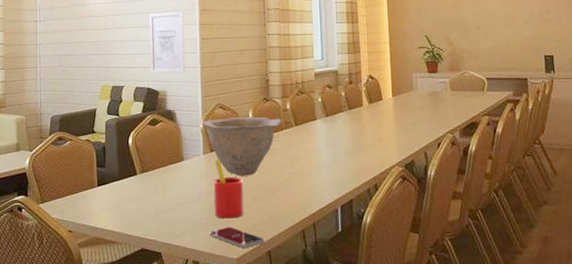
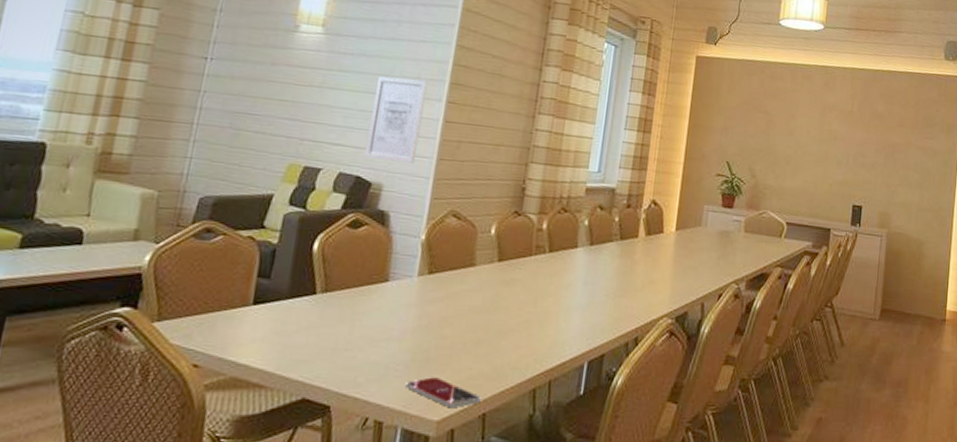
bowl: present [201,117,282,176] -> none [423,230,533,311]
straw: present [213,158,244,219] -> none [418,284,466,367]

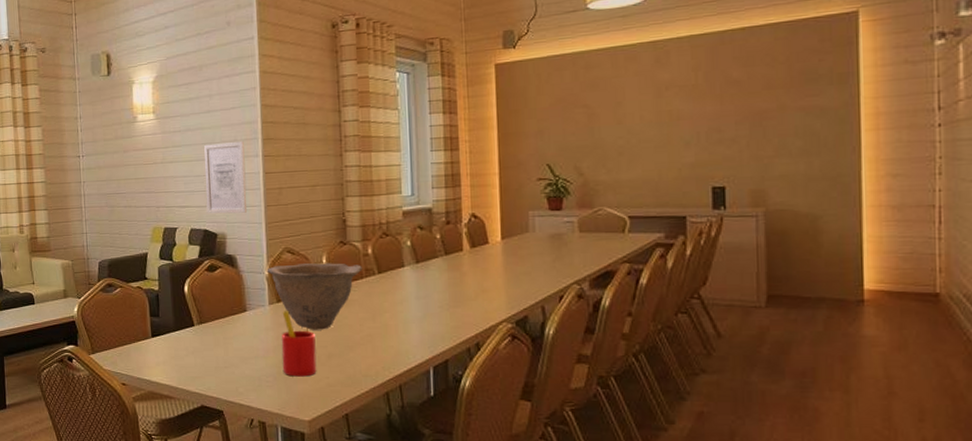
smartphone: present [405,377,481,407] -> none [277,386,342,409]
straw: none [418,284,466,367] -> present [281,310,317,377]
bowl: none [423,230,533,311] -> present [266,263,362,330]

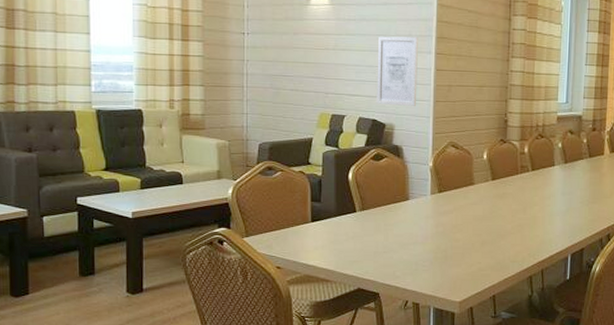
bowl: present [266,263,362,330] -> none [431,158,518,220]
straw: present [281,310,317,377] -> none [439,200,471,262]

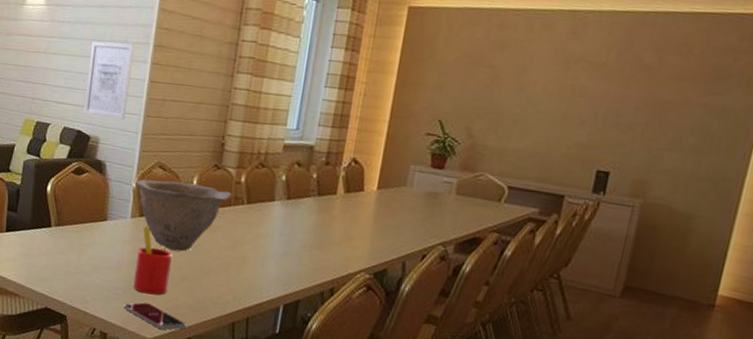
bowl: none [431,158,518,220] -> present [134,179,232,252]
smartphone: none [432,270,490,291] -> present [124,302,186,330]
straw: none [439,200,471,262] -> present [133,225,172,295]

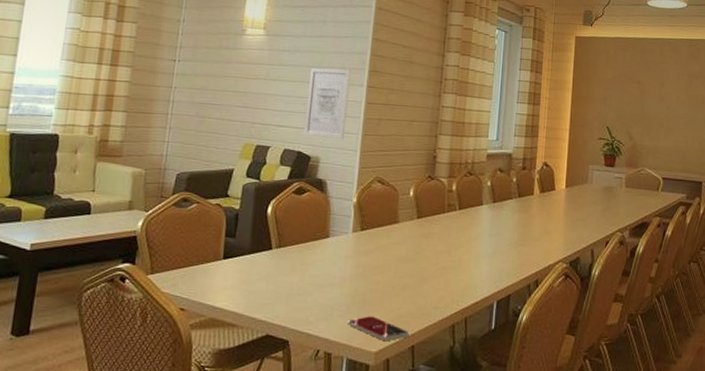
straw: present [133,225,172,295] -> none [356,238,393,307]
bowl: present [134,179,232,252] -> none [355,194,445,261]

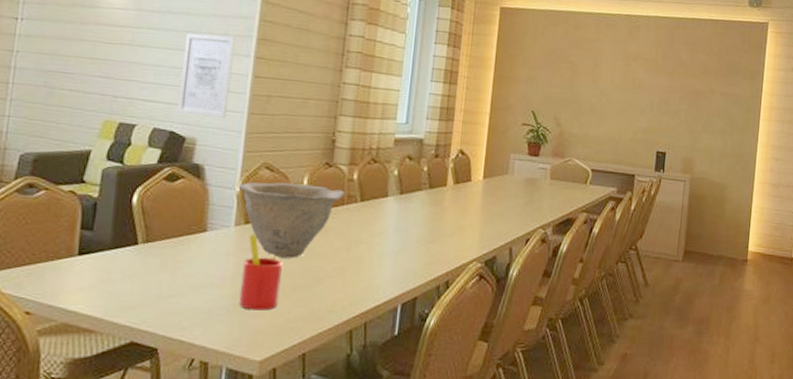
smartphone: present [348,316,410,341] -> none [228,320,300,348]
bowl: none [355,194,445,261] -> present [238,182,345,259]
straw: none [356,238,393,307] -> present [238,233,282,311]

